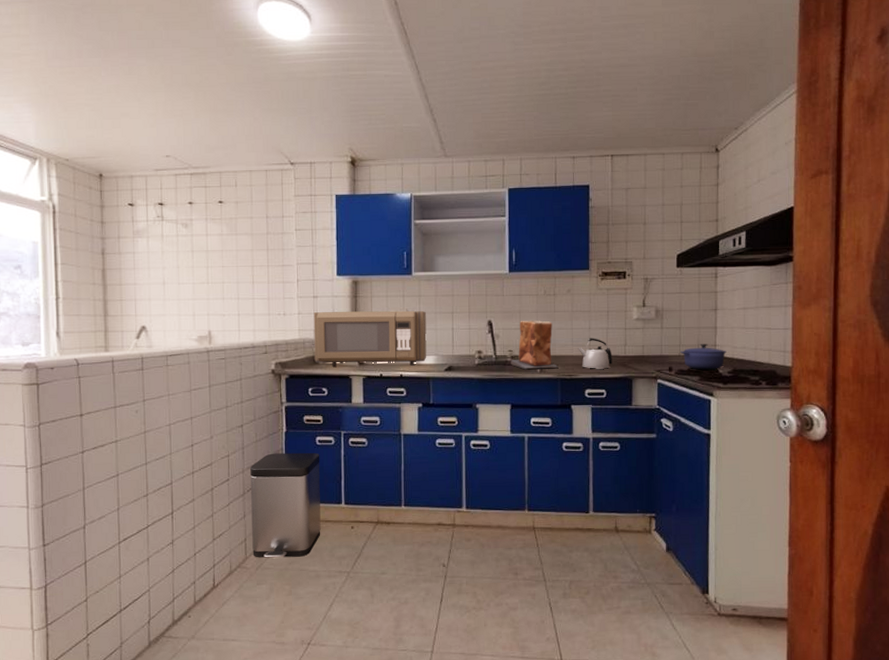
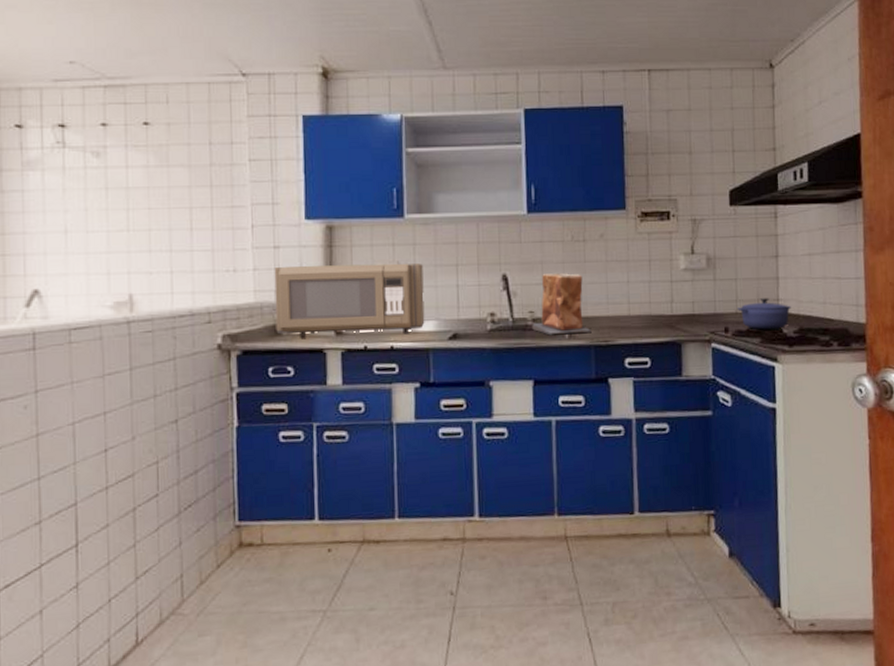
pedal bin: present [250,452,321,558] -> none [188,452,287,599]
kettle: present [578,338,613,370] -> none [614,293,657,334]

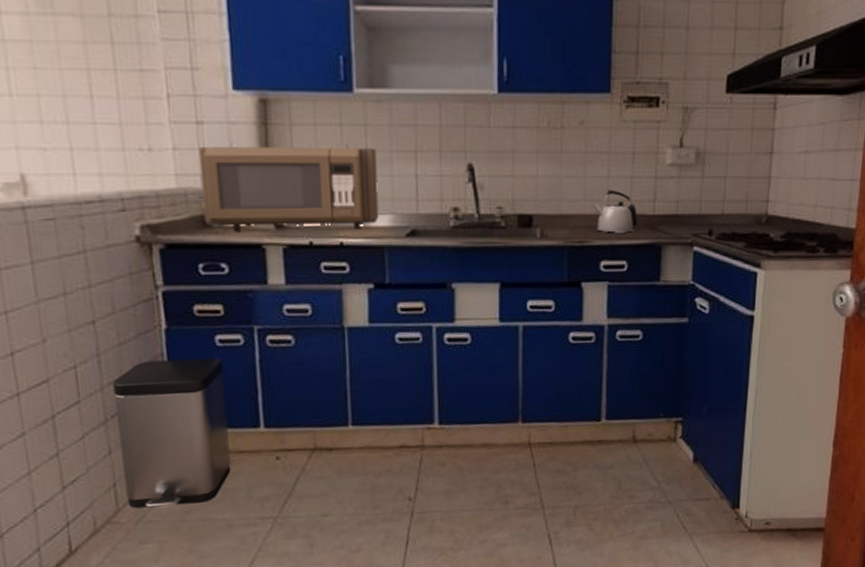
pedal bin: none [188,452,287,599] -> present [113,357,231,508]
paper bag: present [532,273,592,336] -> none [500,165,566,234]
kettle: none [614,293,657,334] -> present [592,190,637,235]
cooking pot: present [737,298,791,330] -> none [724,199,781,234]

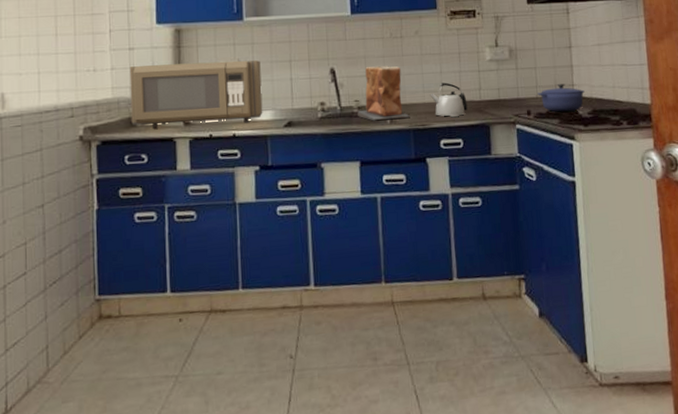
pedal bin: present [113,357,231,508] -> none [53,232,142,368]
paper bag: none [500,165,566,234] -> present [357,66,410,121]
cooking pot: none [724,199,781,234] -> present [537,84,585,112]

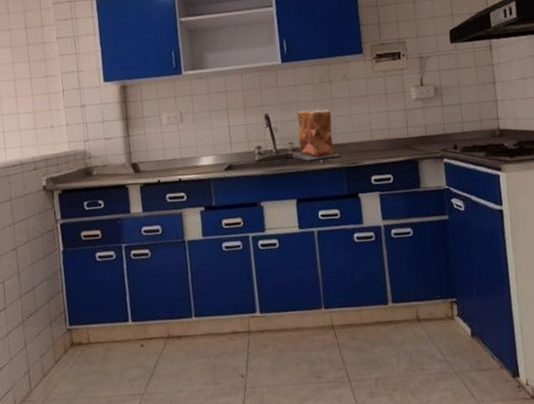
microwave: present [129,60,263,129] -> none [82,110,205,177]
kettle: present [430,82,468,118] -> none [359,122,396,155]
cooking pot: present [537,84,585,112] -> none [463,118,510,145]

